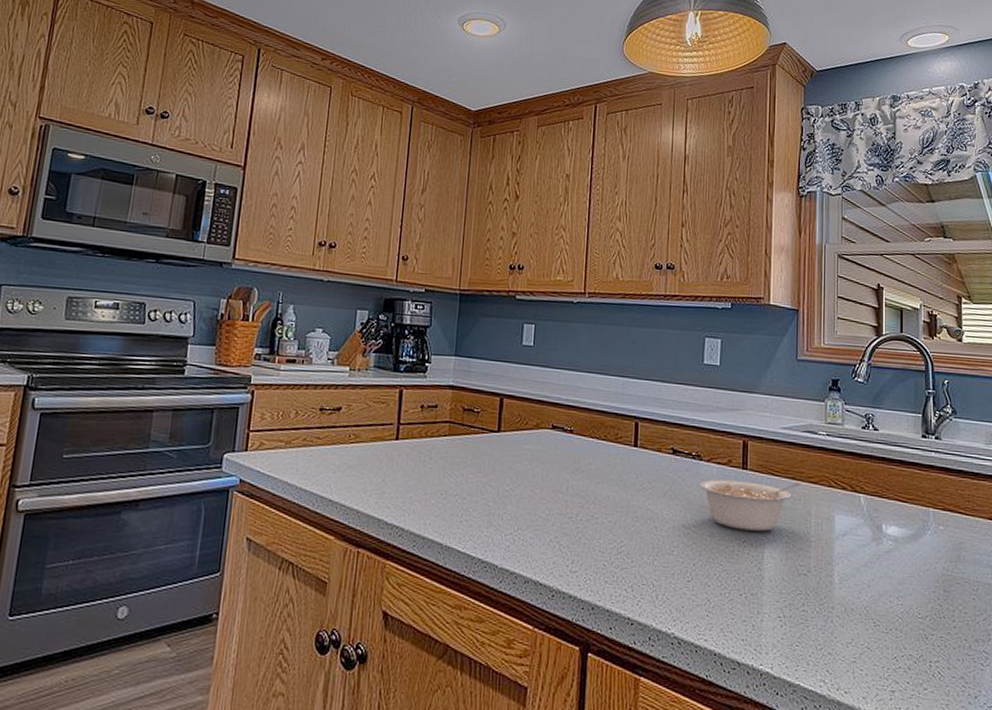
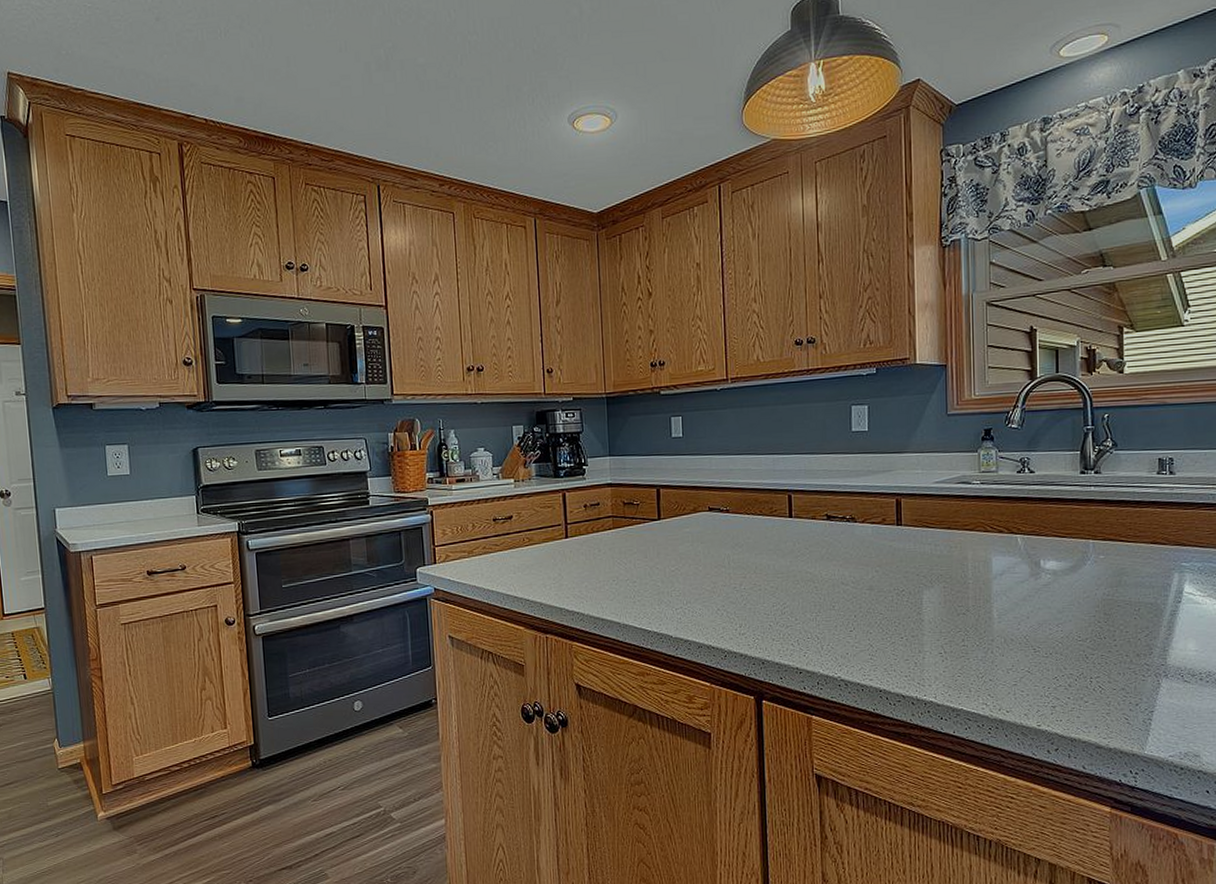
legume: present [700,479,802,532] -> none [856,531,957,581]

